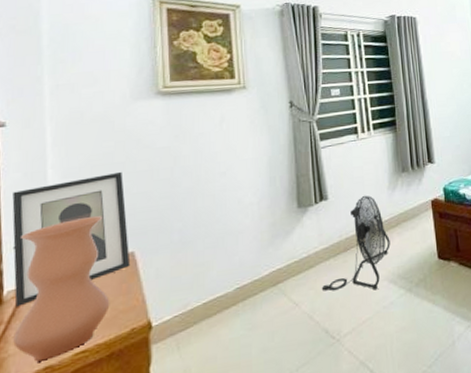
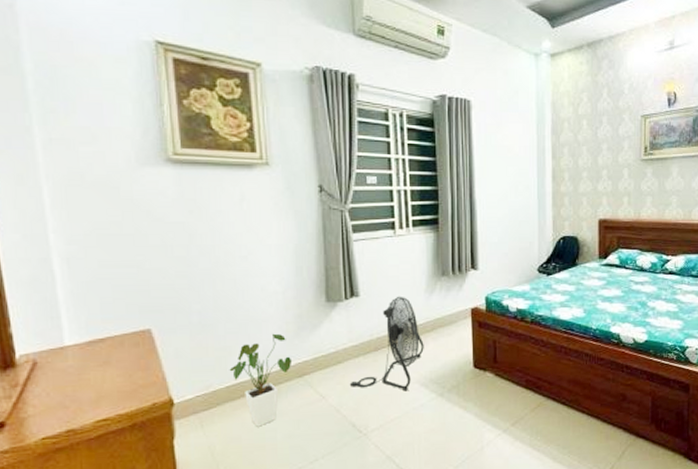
picture frame: present [12,171,131,307] -> none [13,244,148,371]
vase: present [13,216,110,362] -> none [27,289,129,425]
house plant: none [206,244,267,344] -> present [229,333,293,427]

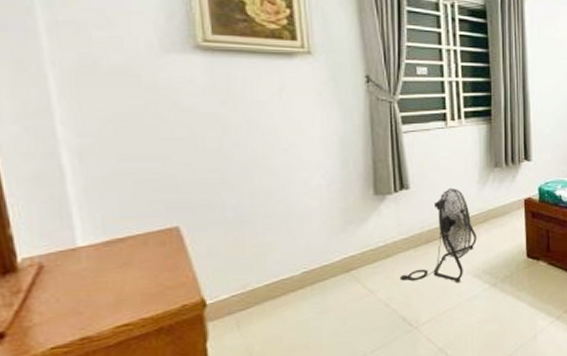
house plant: present [229,333,293,427] -> none [268,228,338,325]

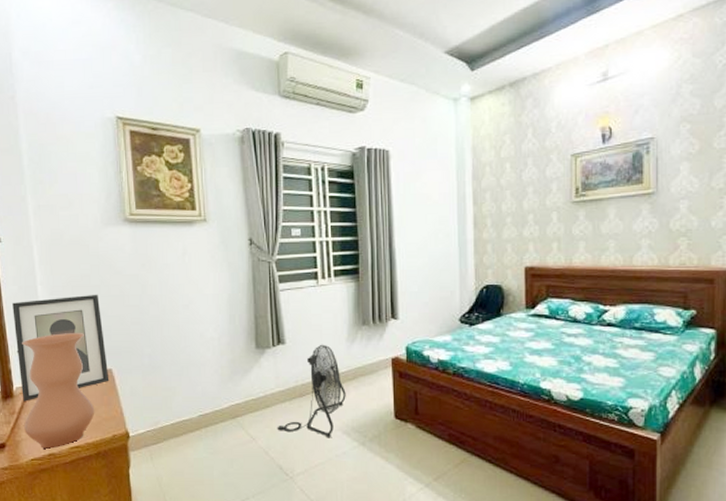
picture frame: none [12,136,176,276] -> present [12,294,110,402]
vase: none [31,185,154,332] -> present [22,333,95,449]

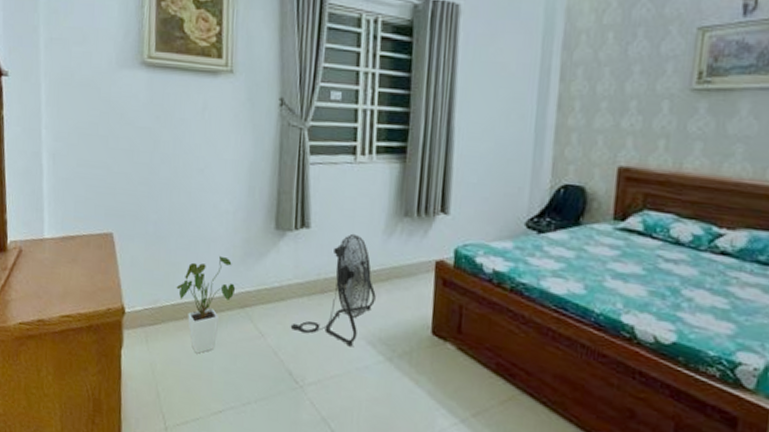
picture frame: present [12,294,110,402] -> none [13,145,109,258]
vase: present [22,333,95,449] -> none [15,185,91,315]
house plant: none [173,376,227,463] -> present [176,255,236,354]

